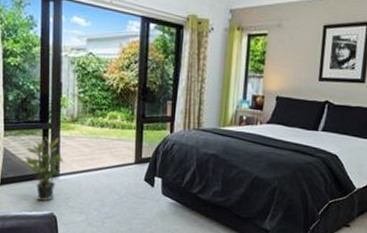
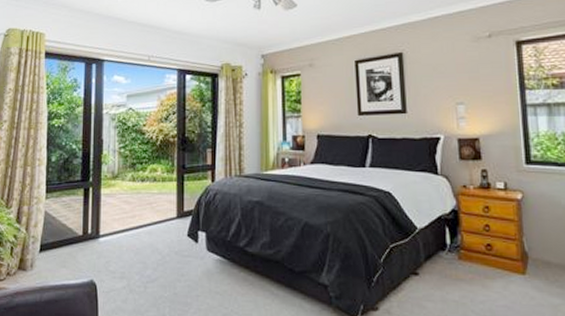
potted plant: present [25,137,63,202] -> none [65,196,104,268]

